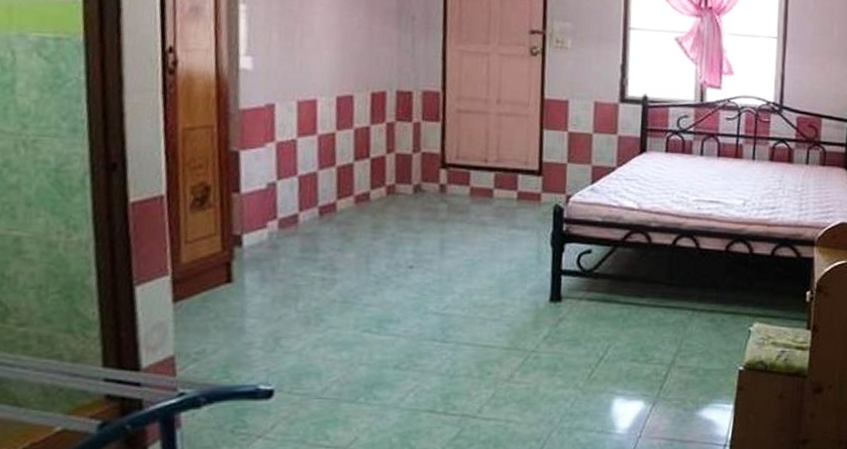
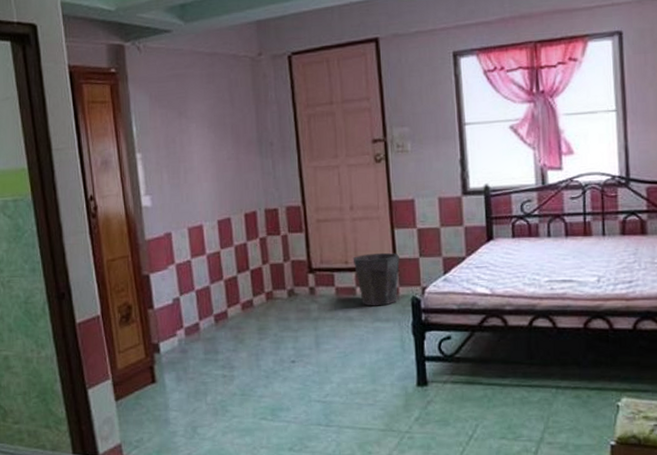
waste bin: none [493,153,546,212] -> present [352,252,400,306]

